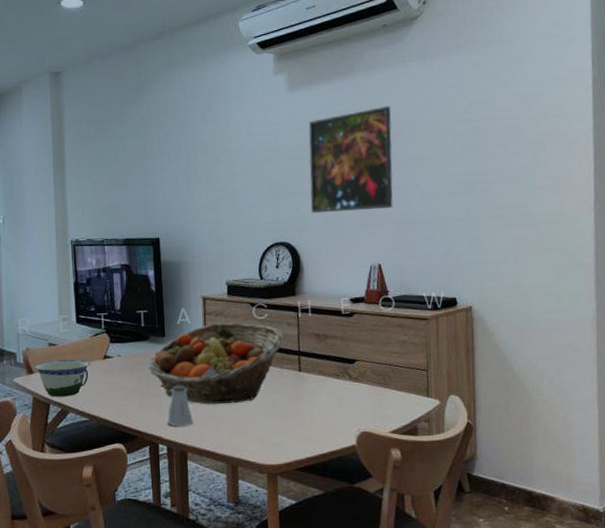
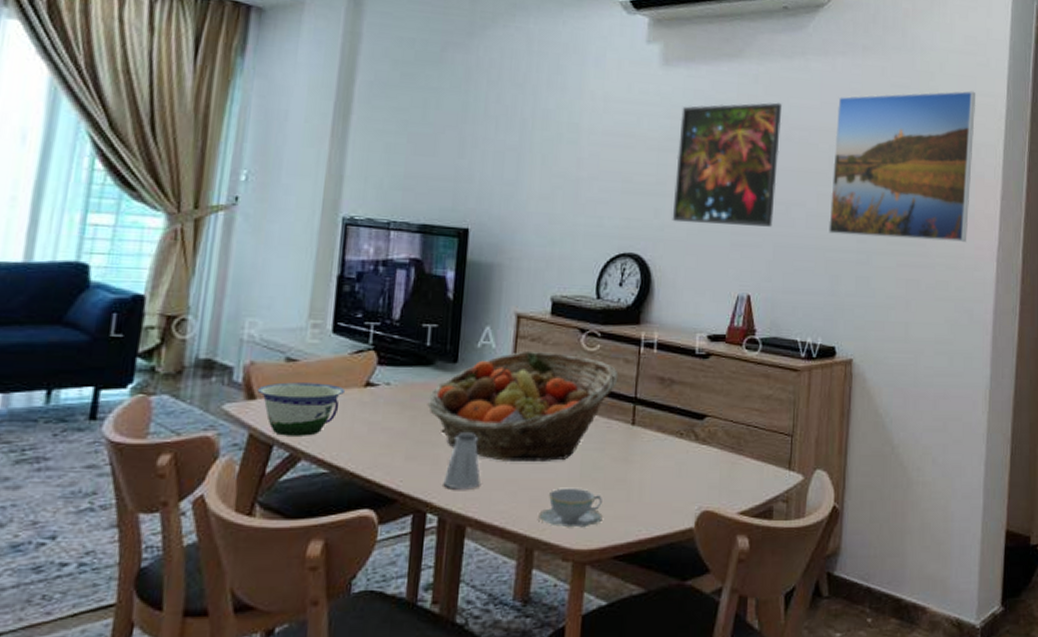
teacup: none [237,420,285,450] -> present [537,487,603,528]
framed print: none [437,68,565,207] -> present [829,90,976,242]

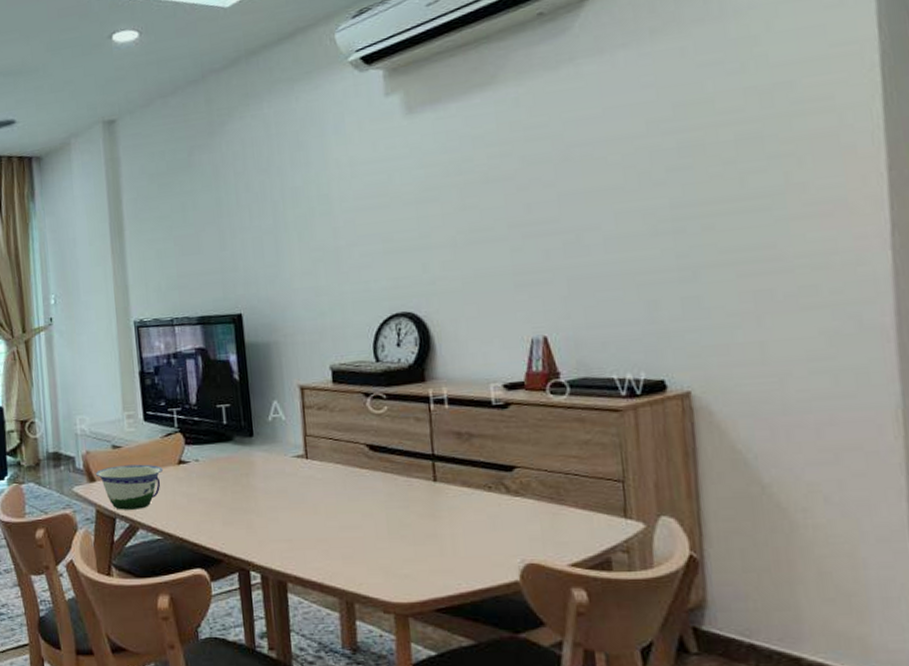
fruit basket: present [427,350,619,461] -> none [233,418,412,523]
saltshaker: present [443,433,480,490] -> none [259,498,293,550]
teacup: present [537,487,603,528] -> none [352,544,418,583]
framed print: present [672,102,783,227] -> none [435,121,562,273]
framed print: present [829,90,976,242] -> none [625,43,840,255]

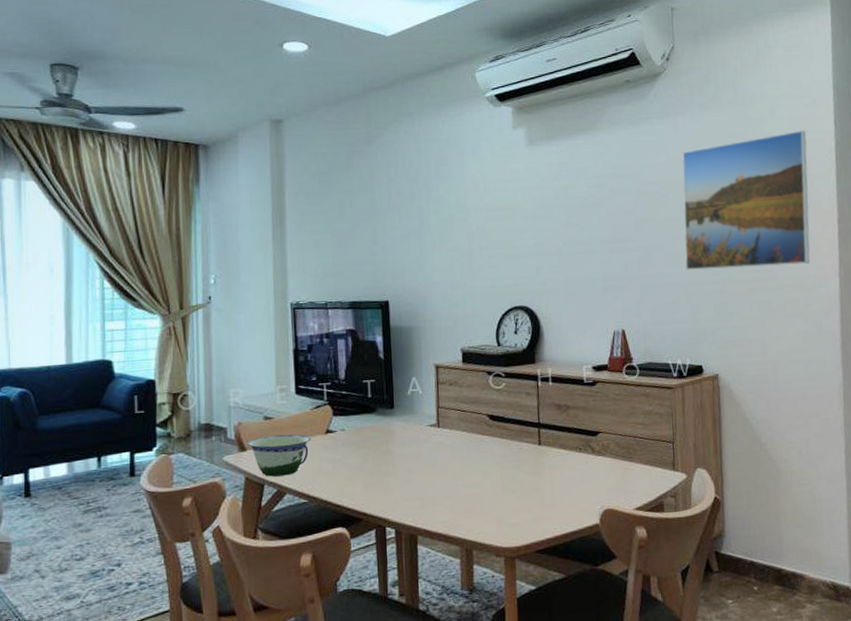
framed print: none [625,43,840,255] -> present [682,130,810,270]

